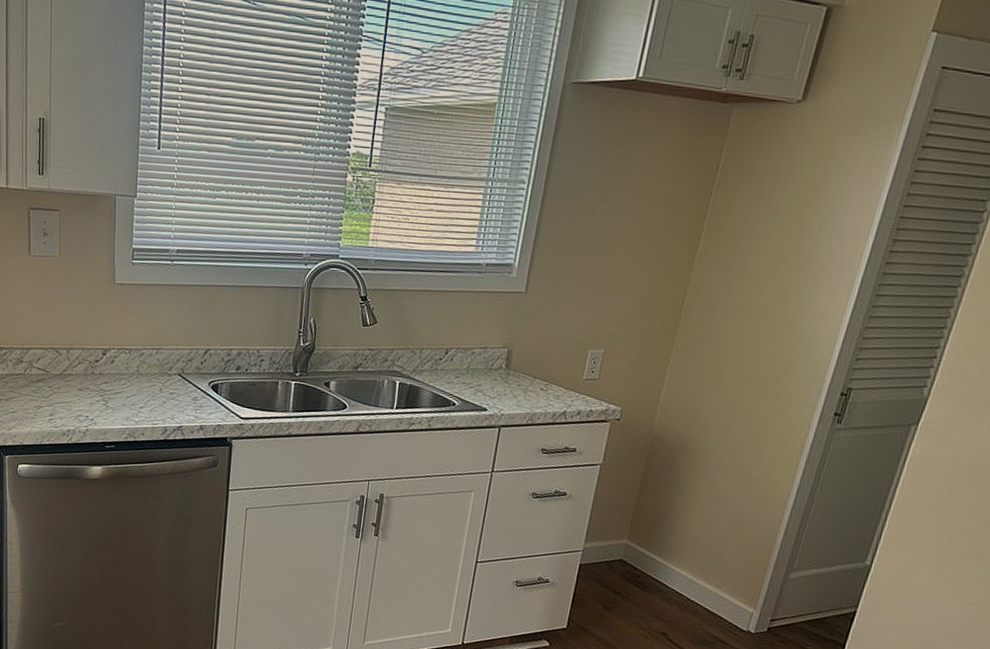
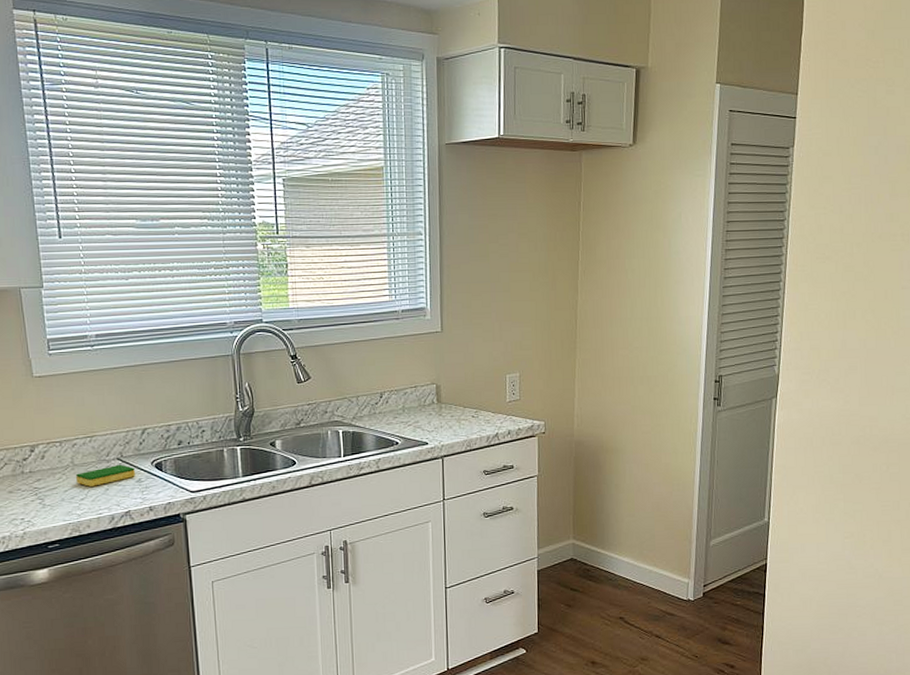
dish sponge: none [138,379,193,397] -> present [76,464,135,487]

